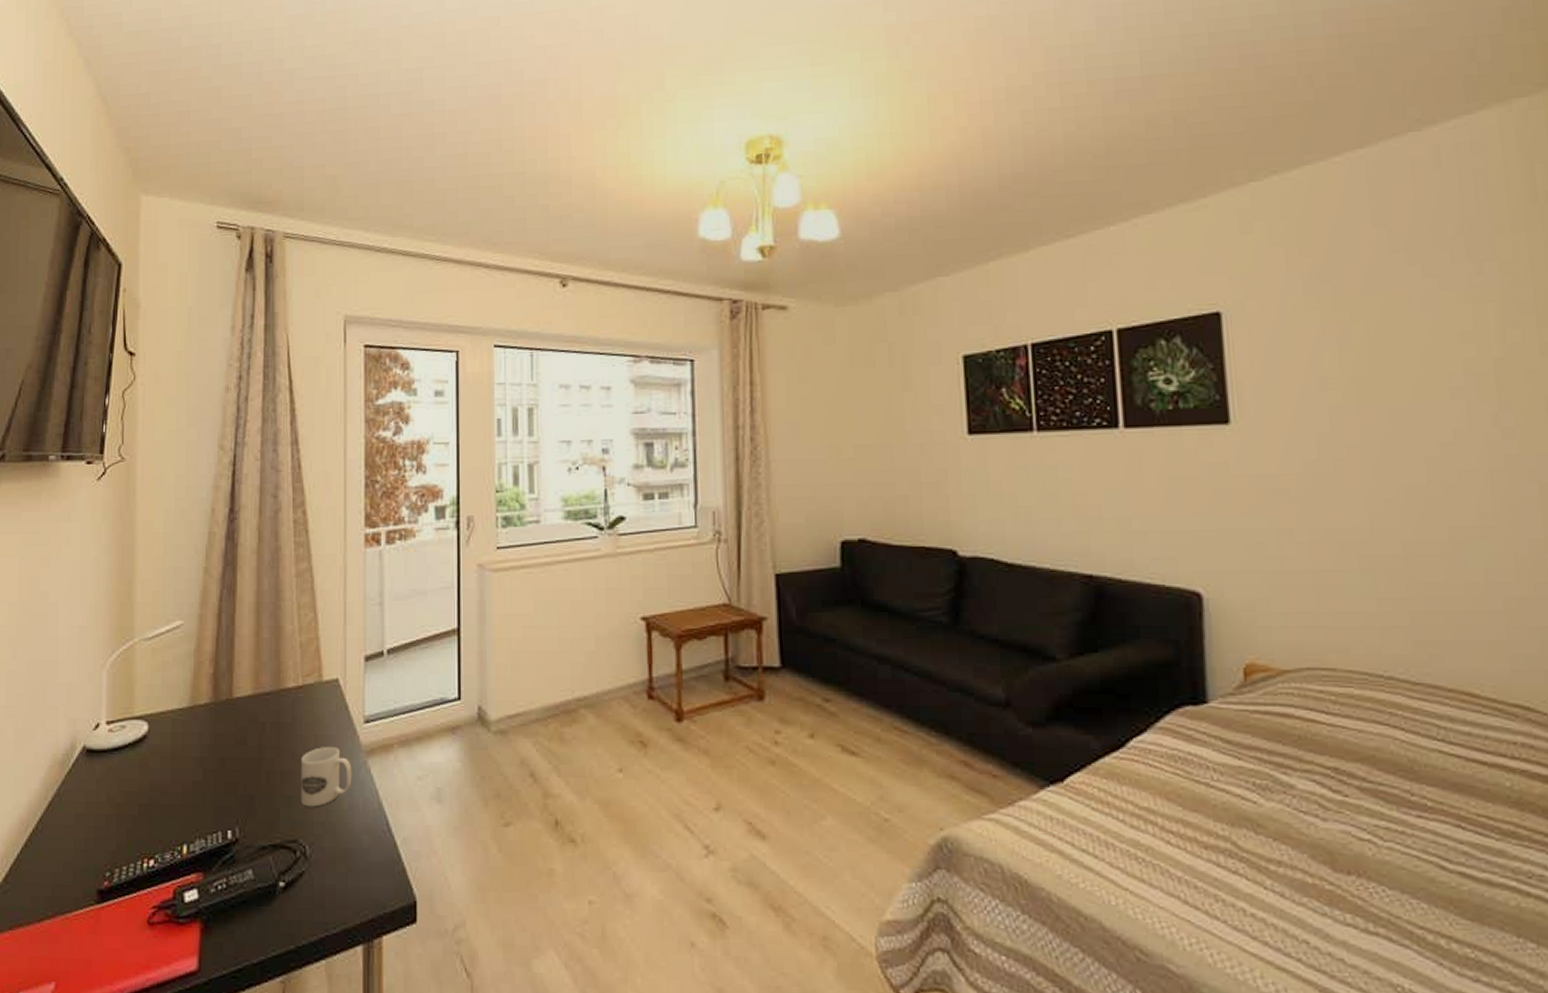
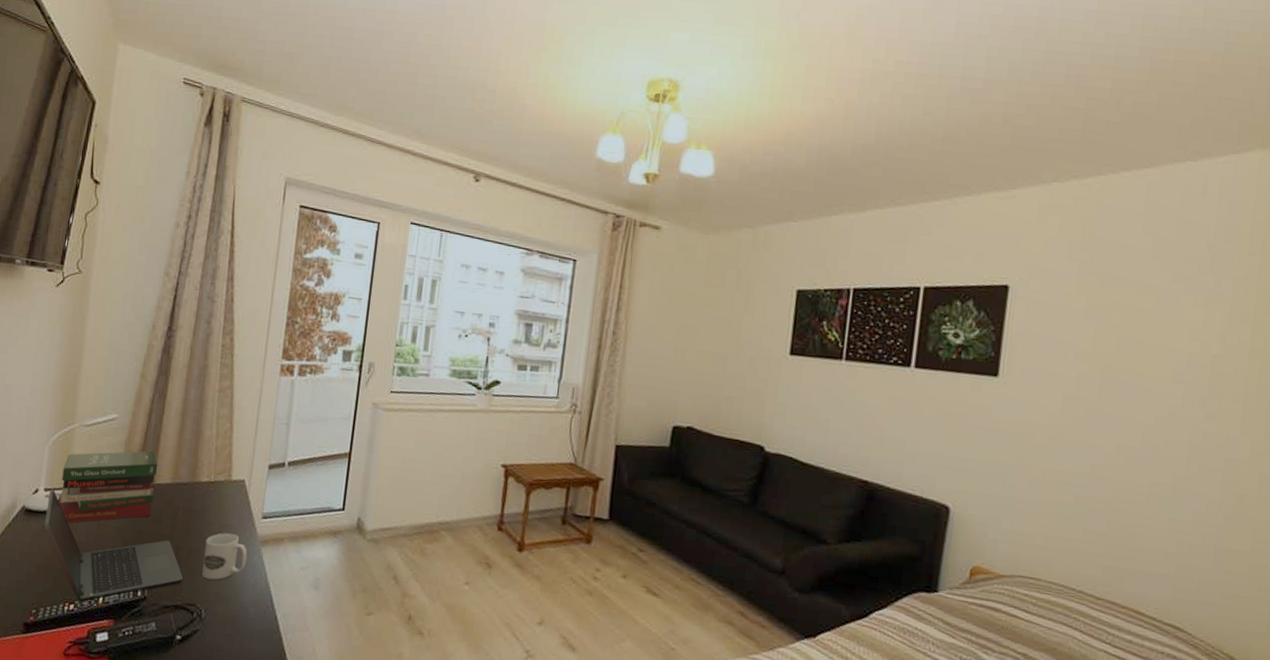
laptop: none [111,721,279,856] -> present [45,489,183,603]
books: none [122,658,235,760] -> present [57,450,158,523]

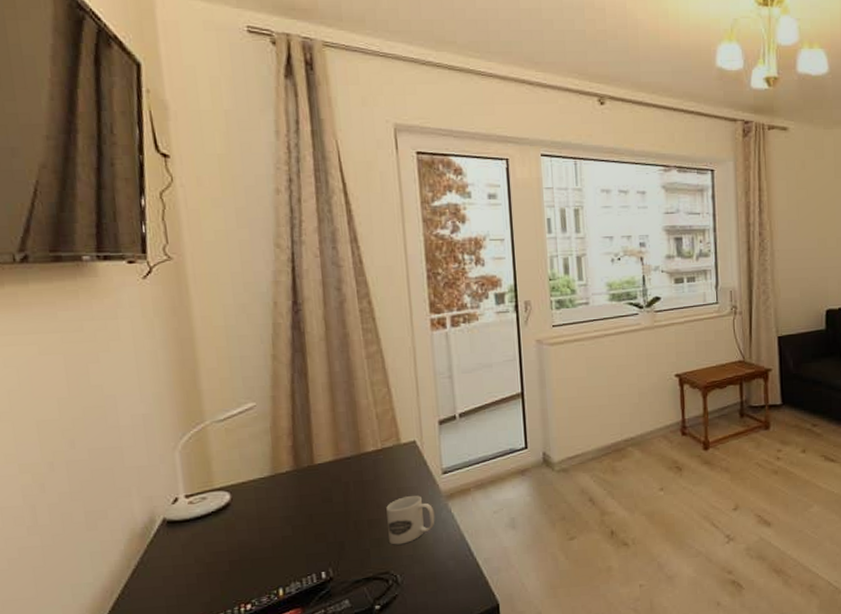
laptop: present [45,489,183,603] -> none [191,494,369,600]
books: present [57,450,158,523] -> none [202,431,319,525]

